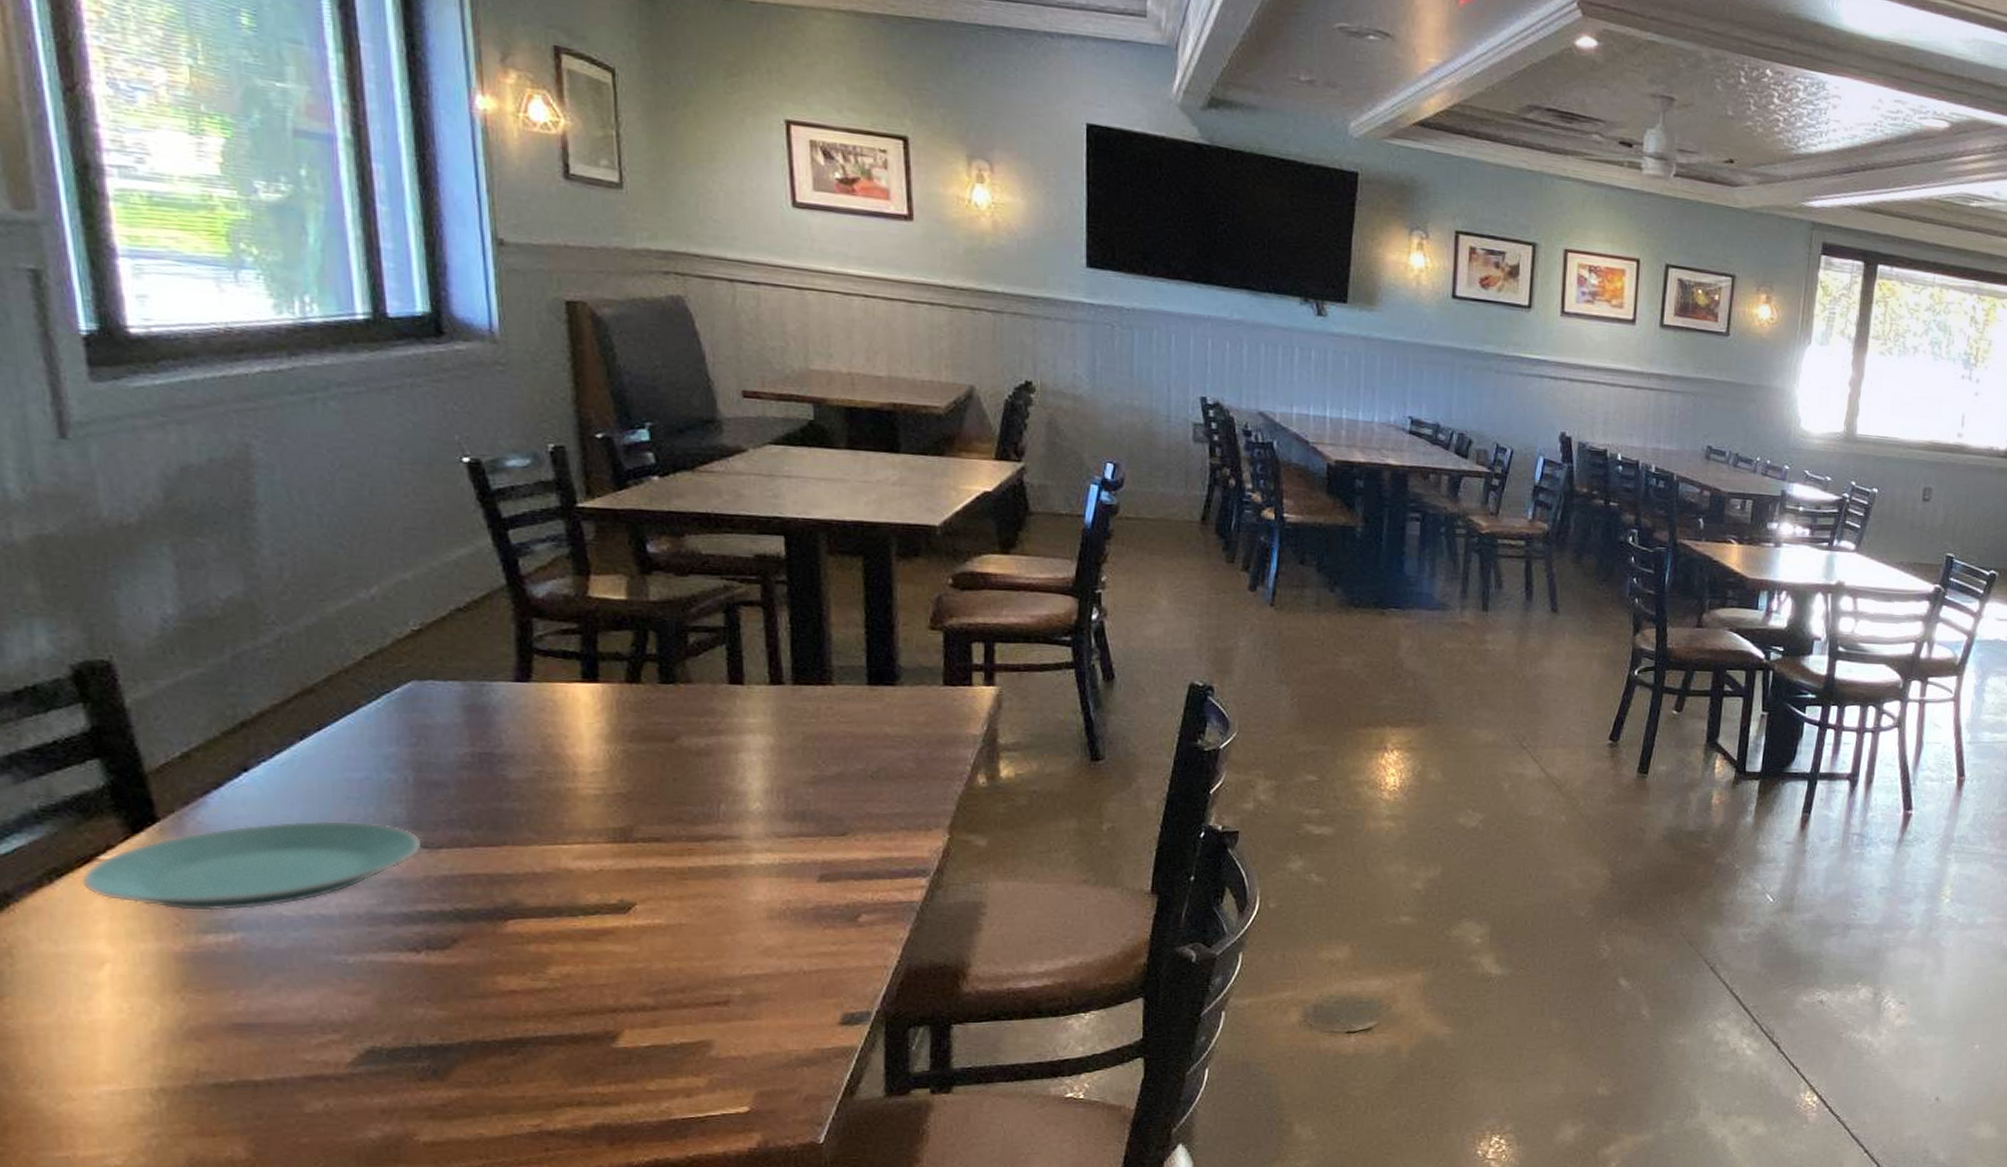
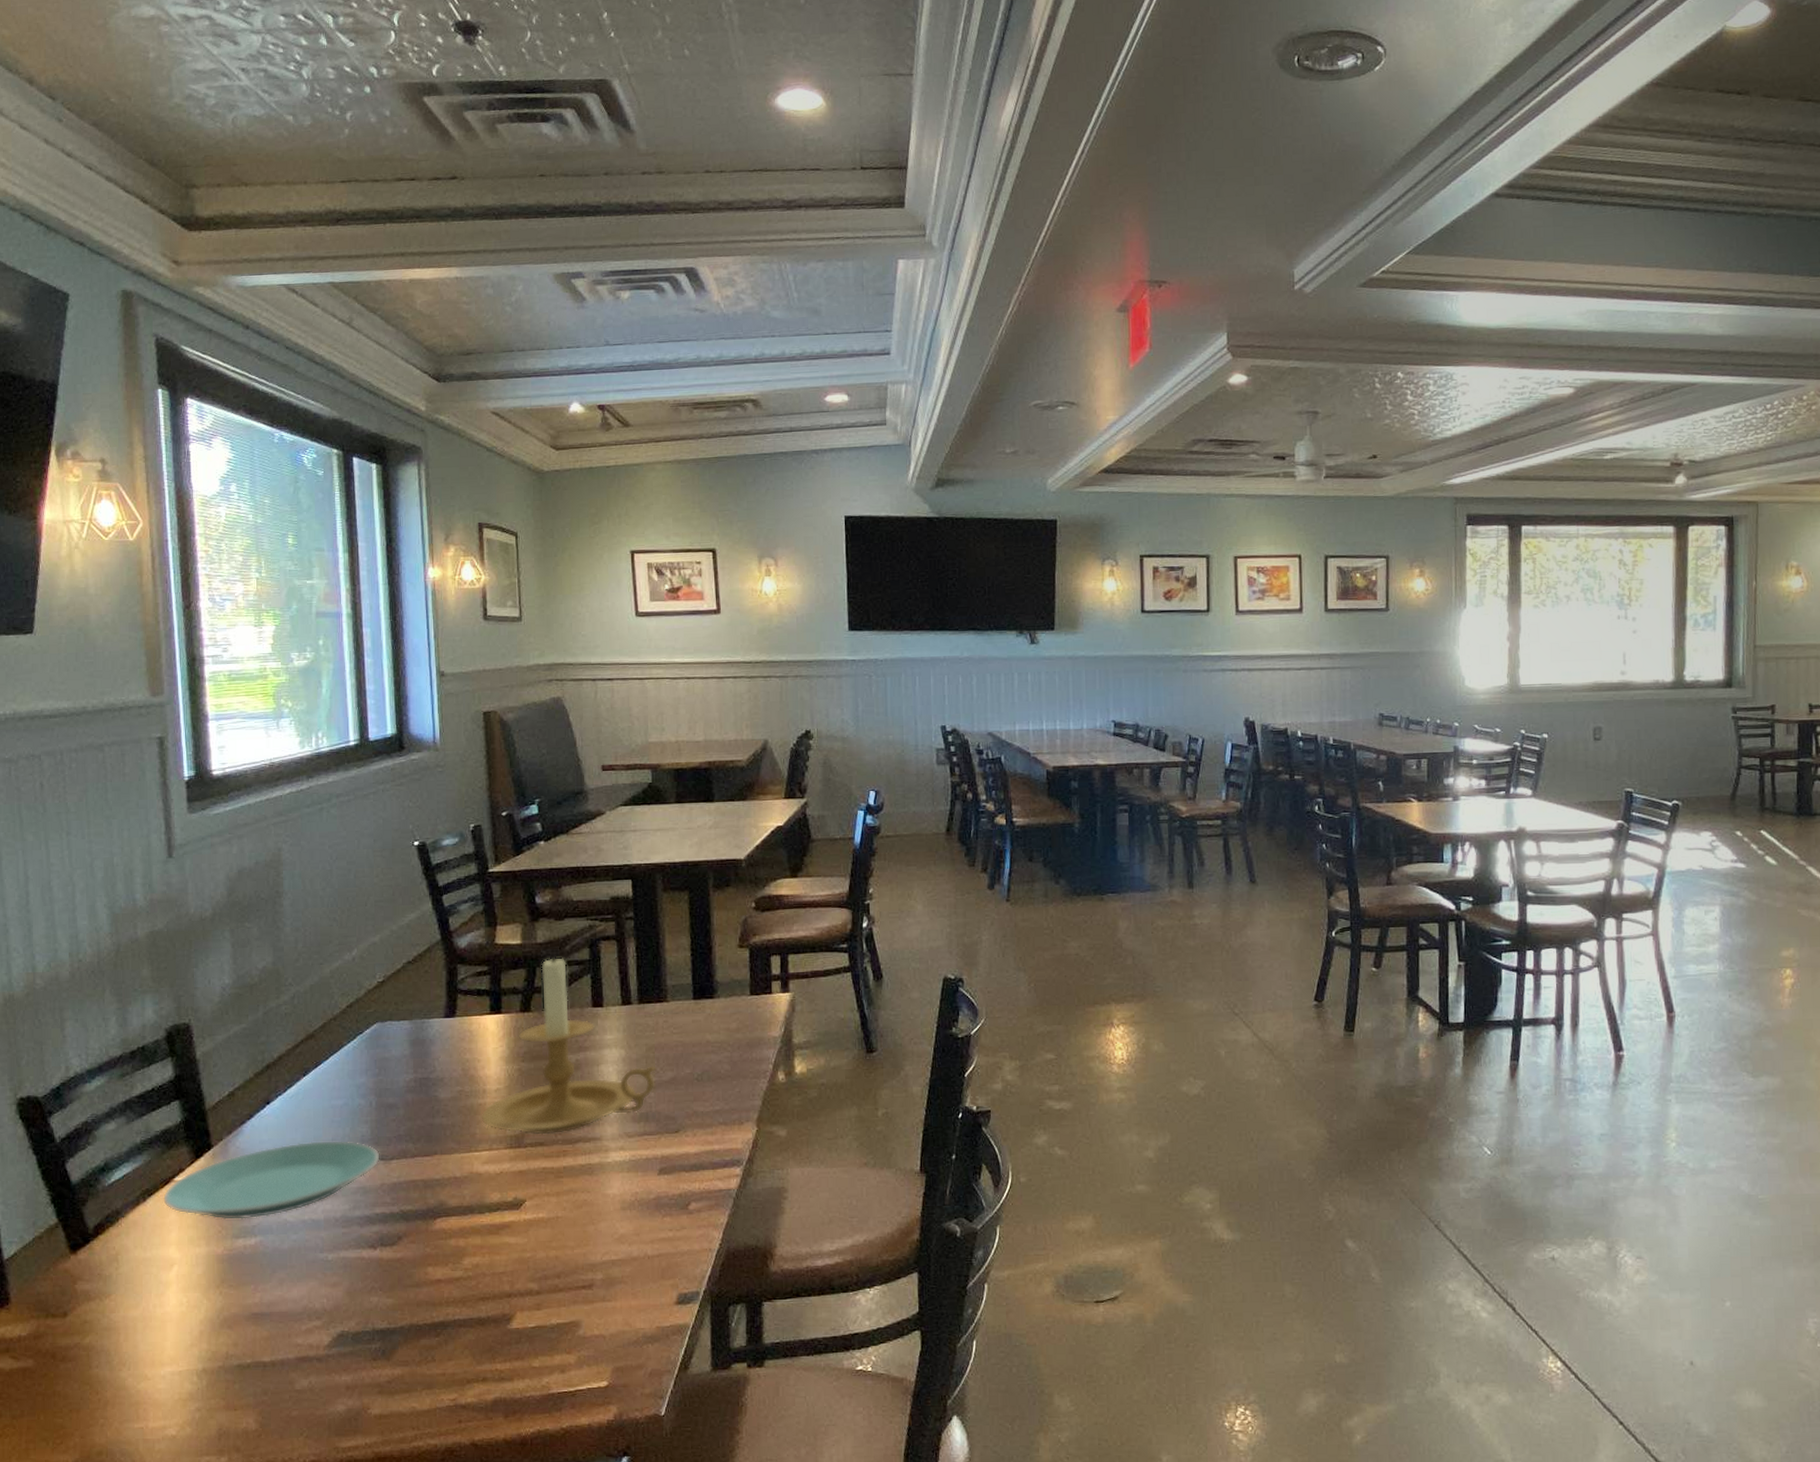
candle holder: none [570,615,817,829] -> present [481,953,656,1135]

